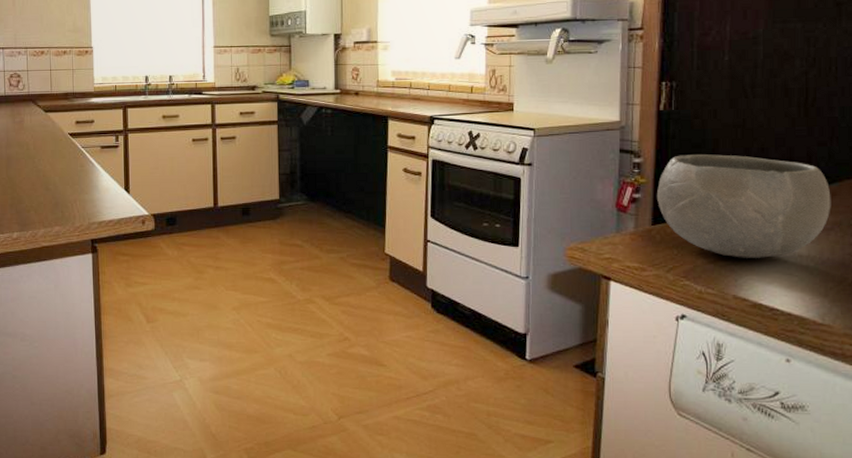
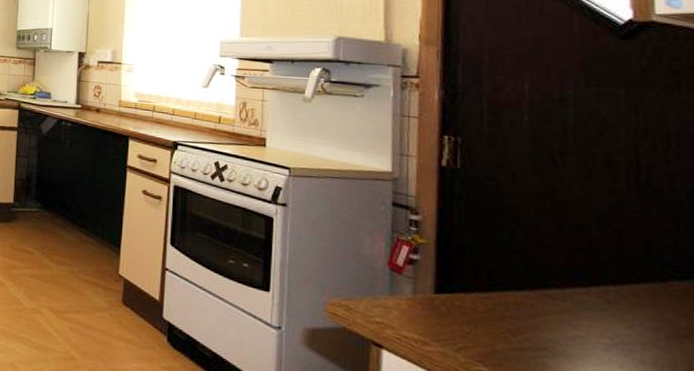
ceramic bowl: present [657,154,831,258] -> none [441,218,684,358]

